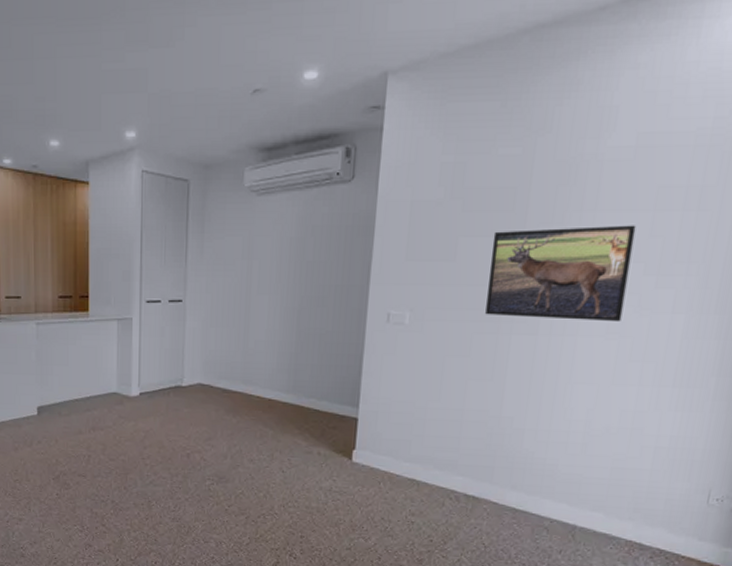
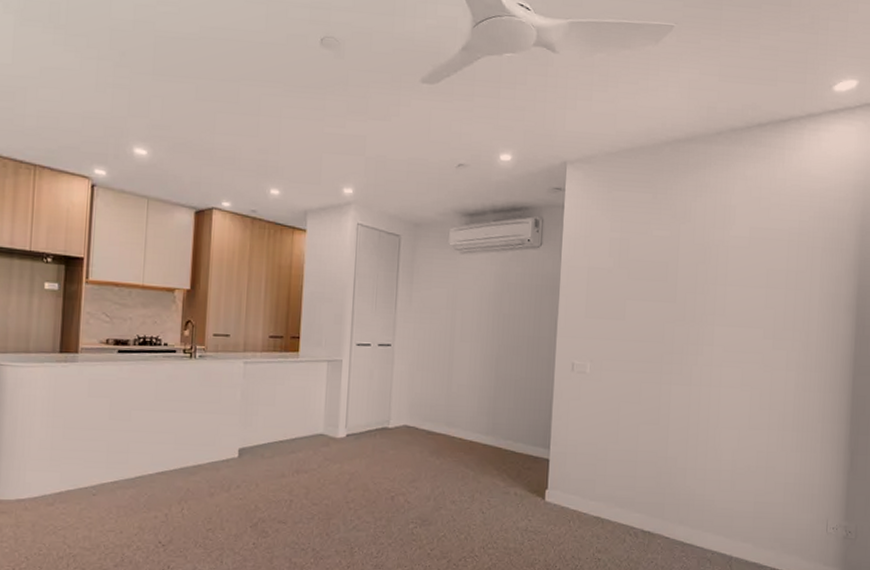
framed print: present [485,225,636,322] -> none [650,297,755,377]

